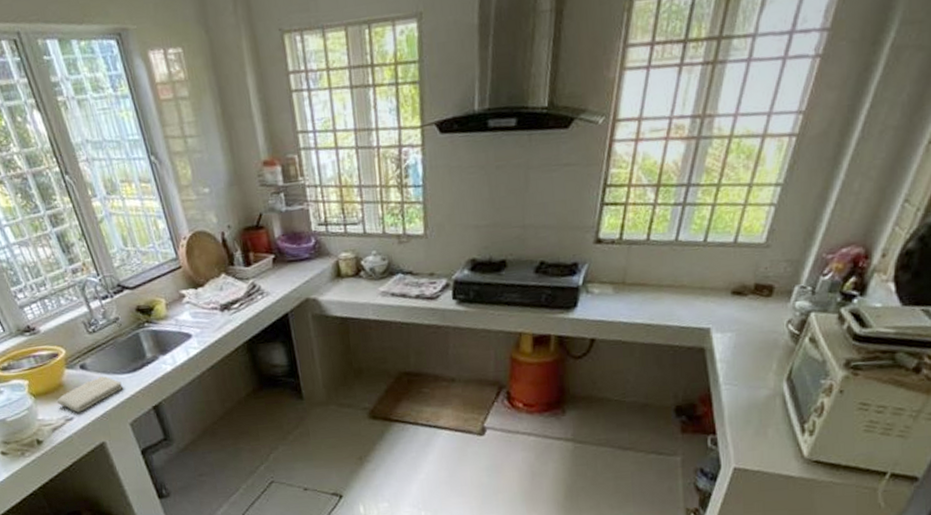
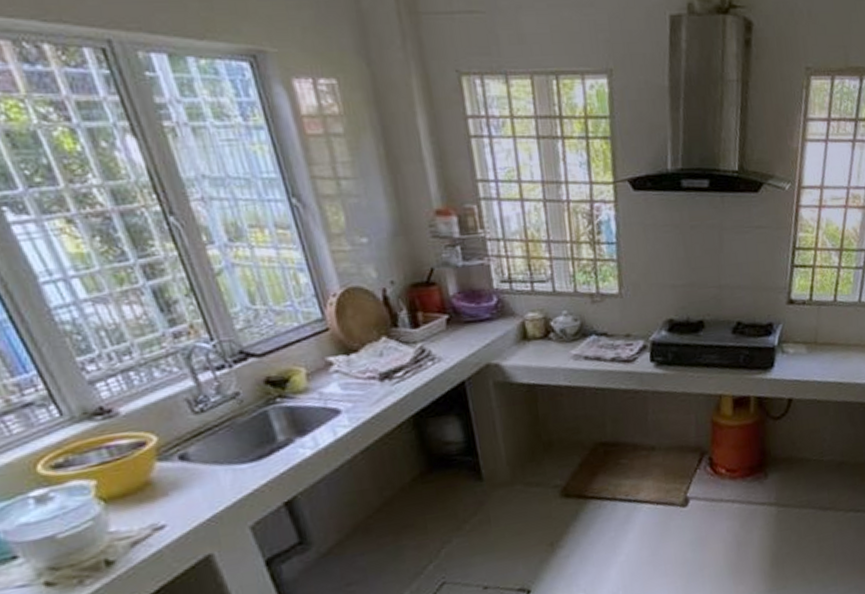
washcloth: present [56,376,124,413] -> none [140,467,243,518]

